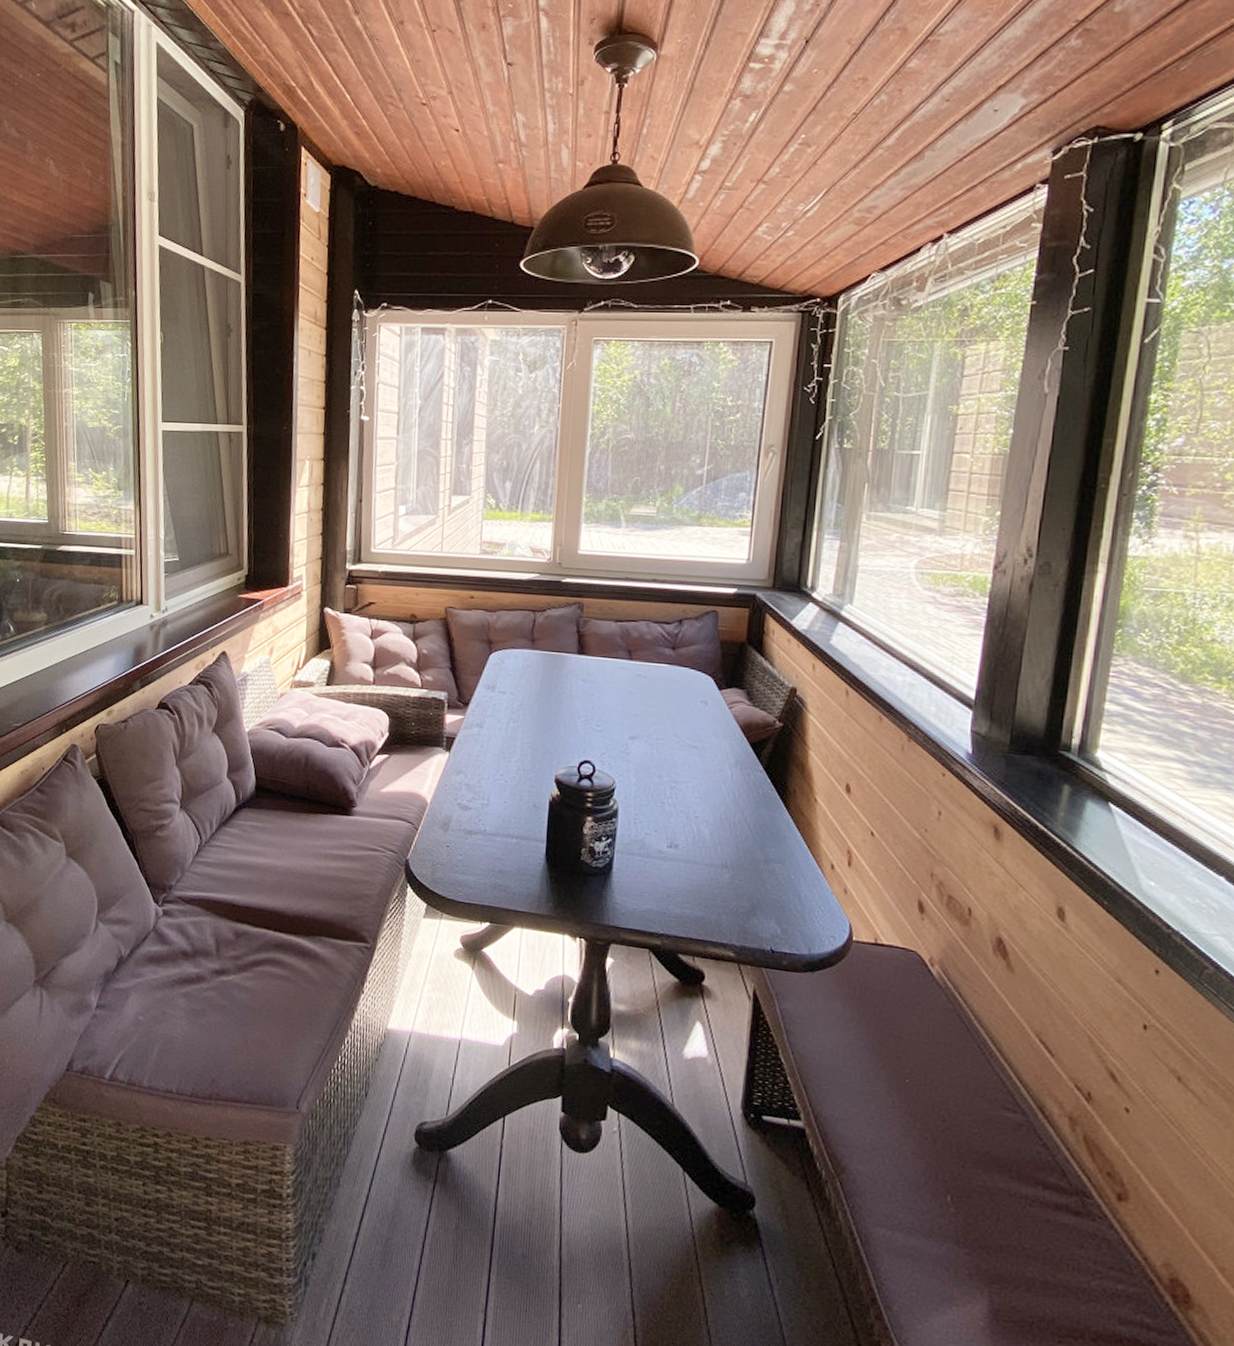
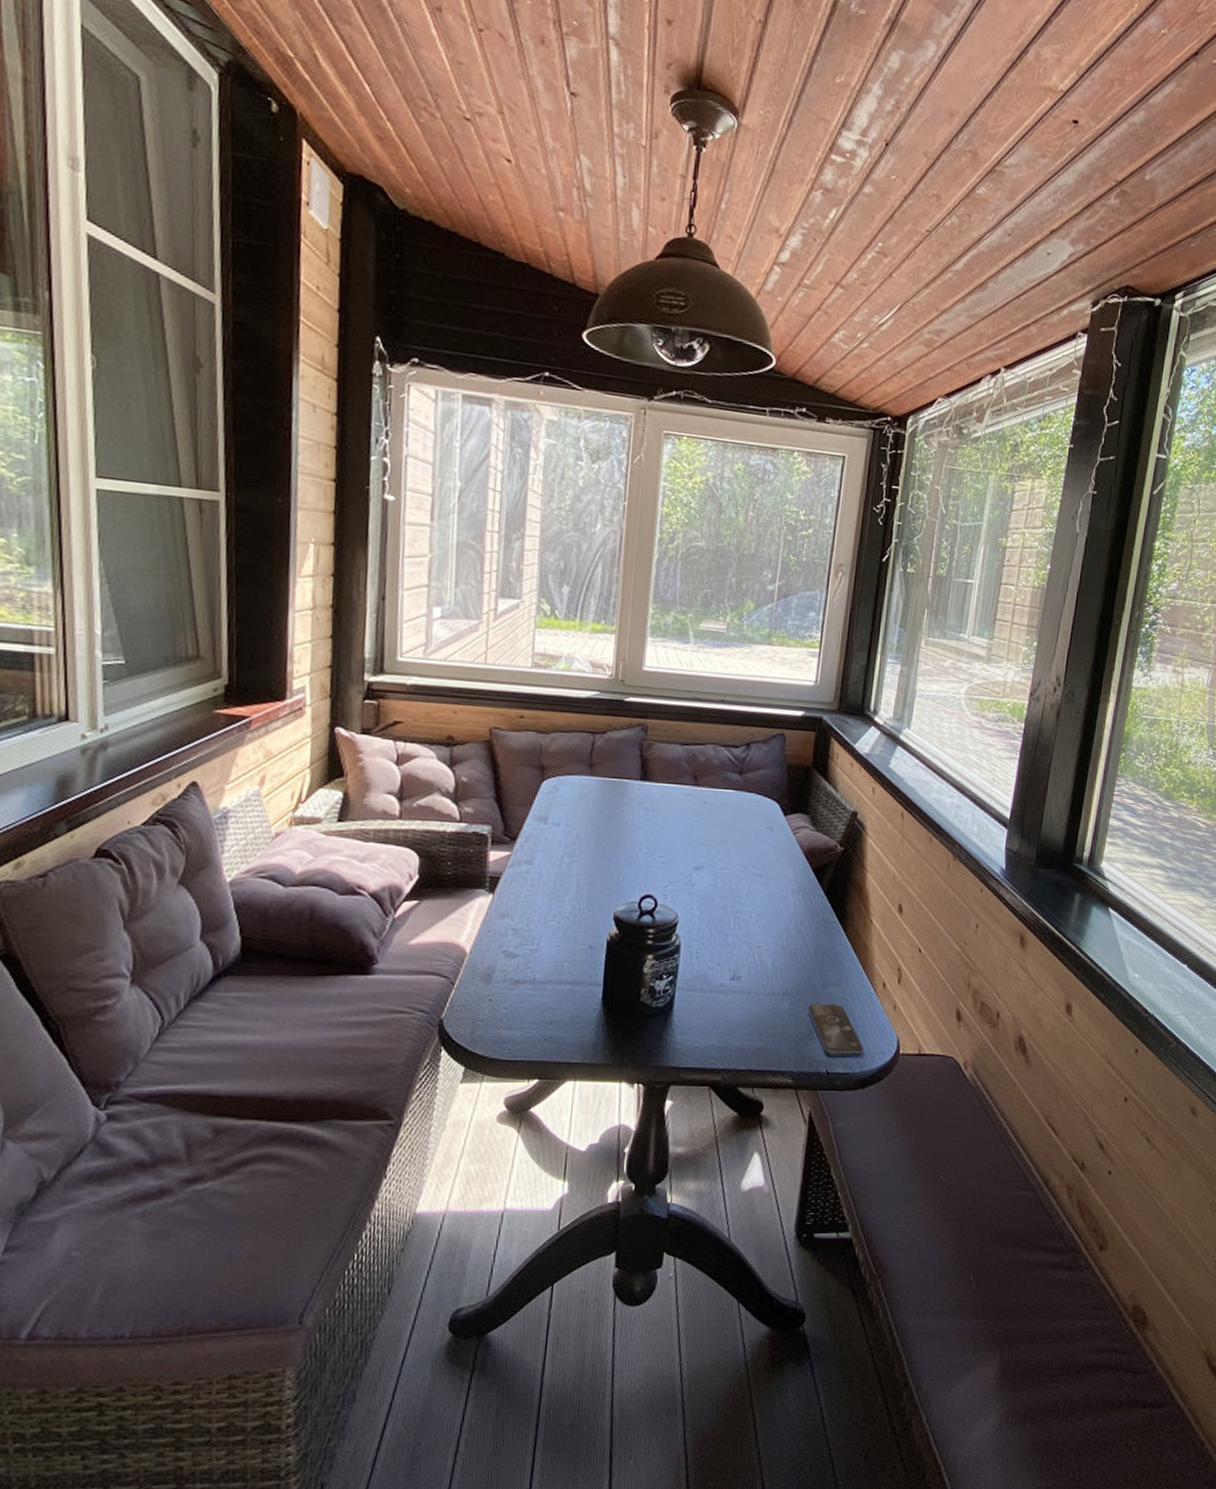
mobile phone: none [749,878,812,938] -> present [807,1003,864,1057]

